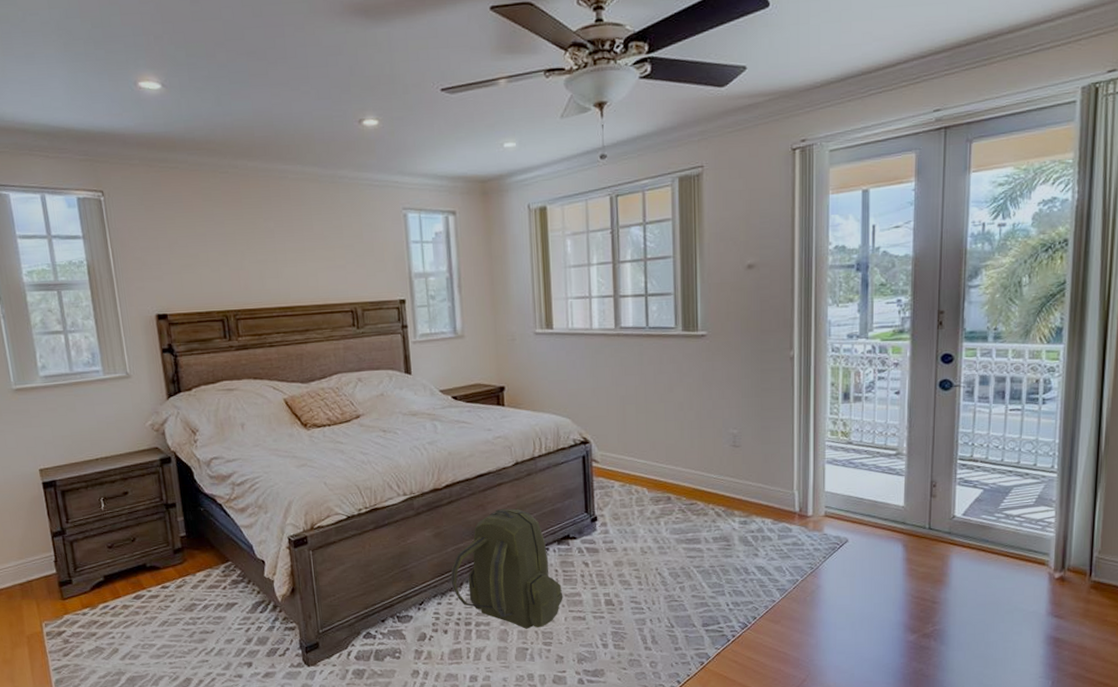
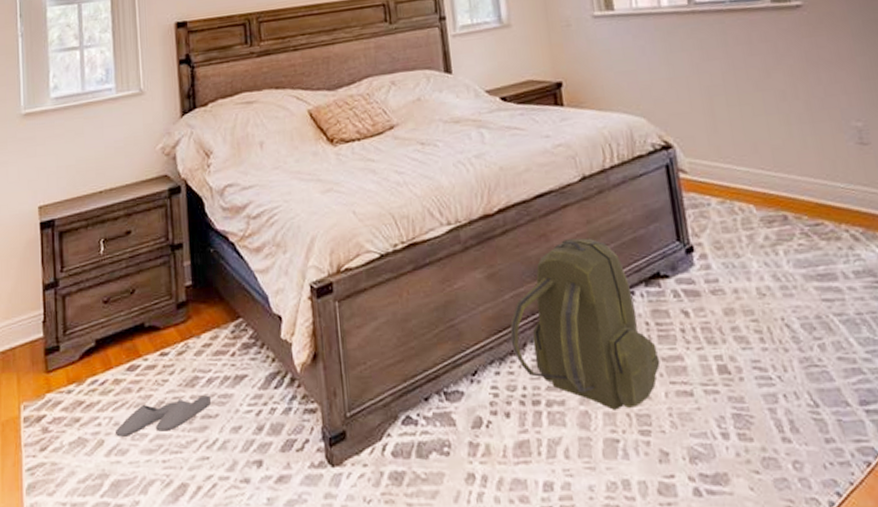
slippers: none [127,617,208,646] -> present [114,395,212,437]

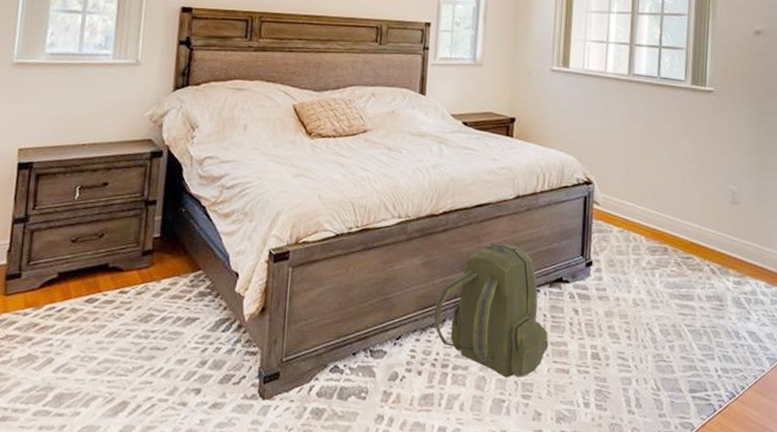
slippers: present [114,395,212,437] -> none [65,331,163,358]

